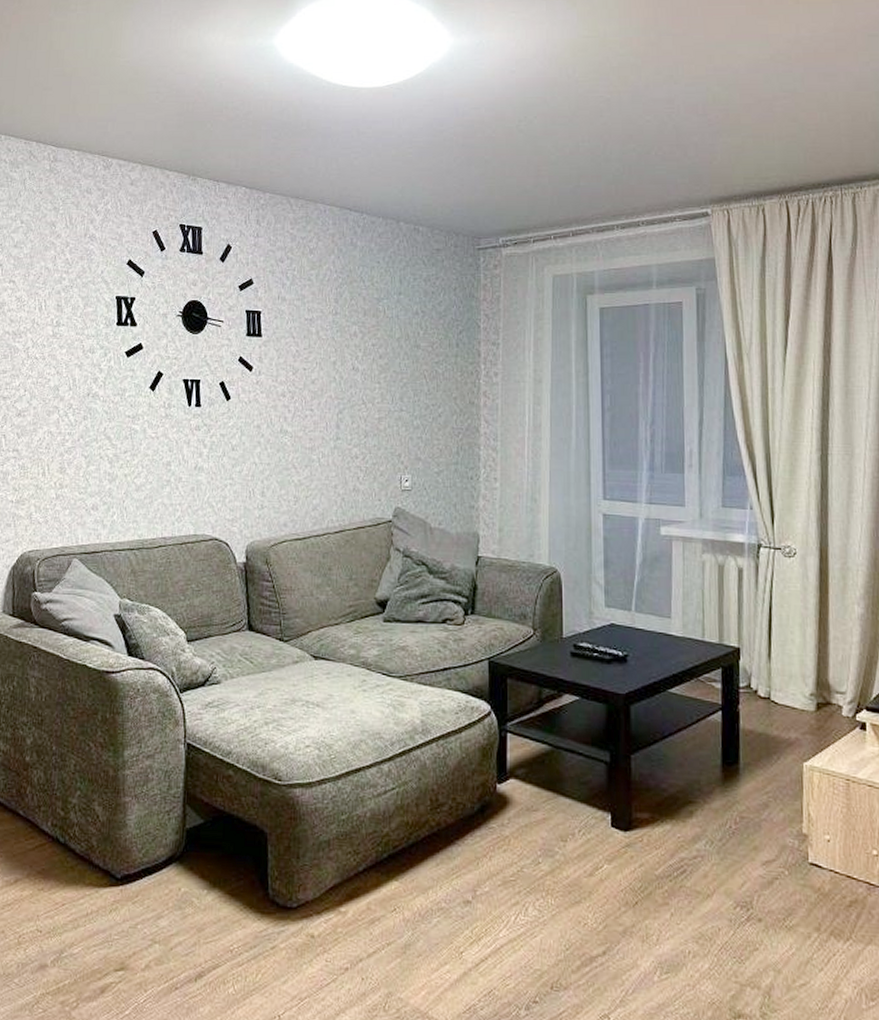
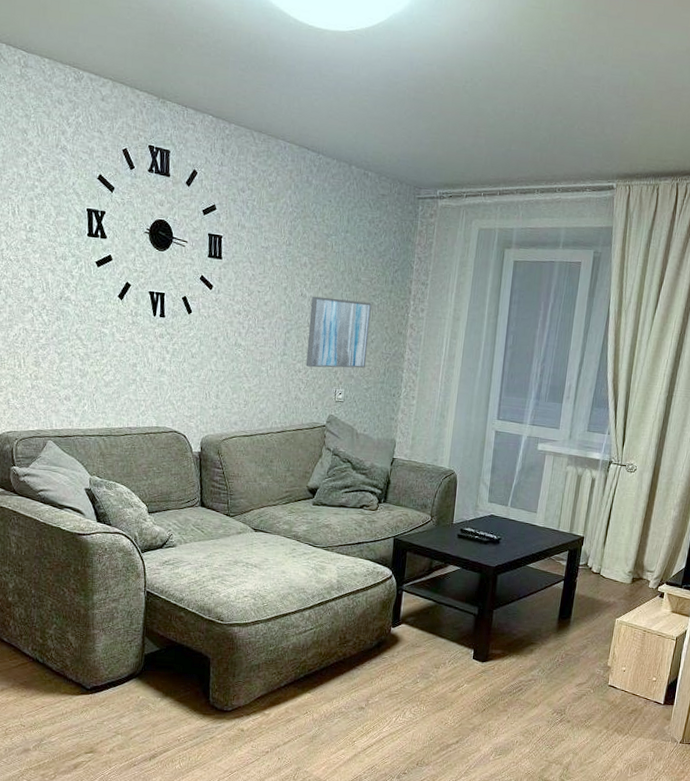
wall art: none [363,369,435,452] -> present [305,296,372,368]

